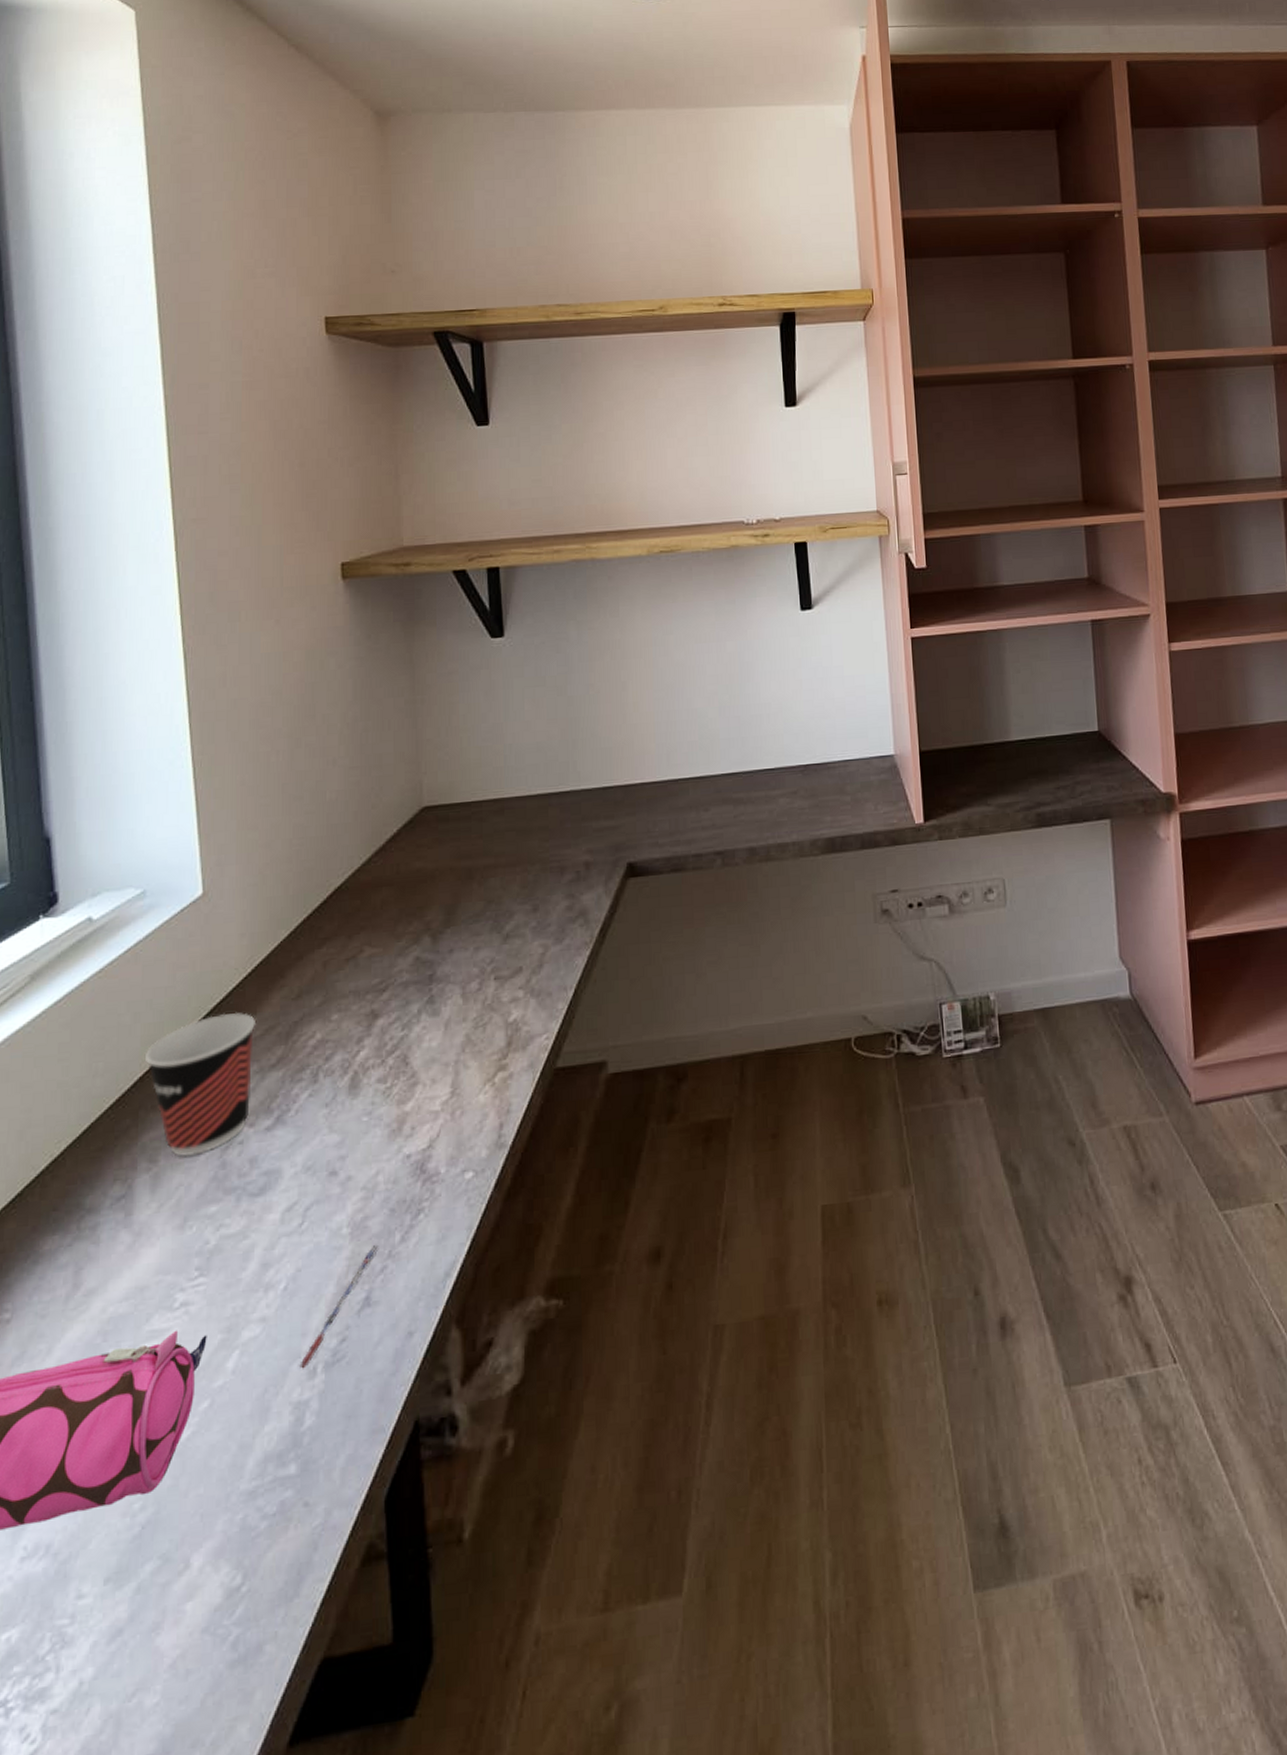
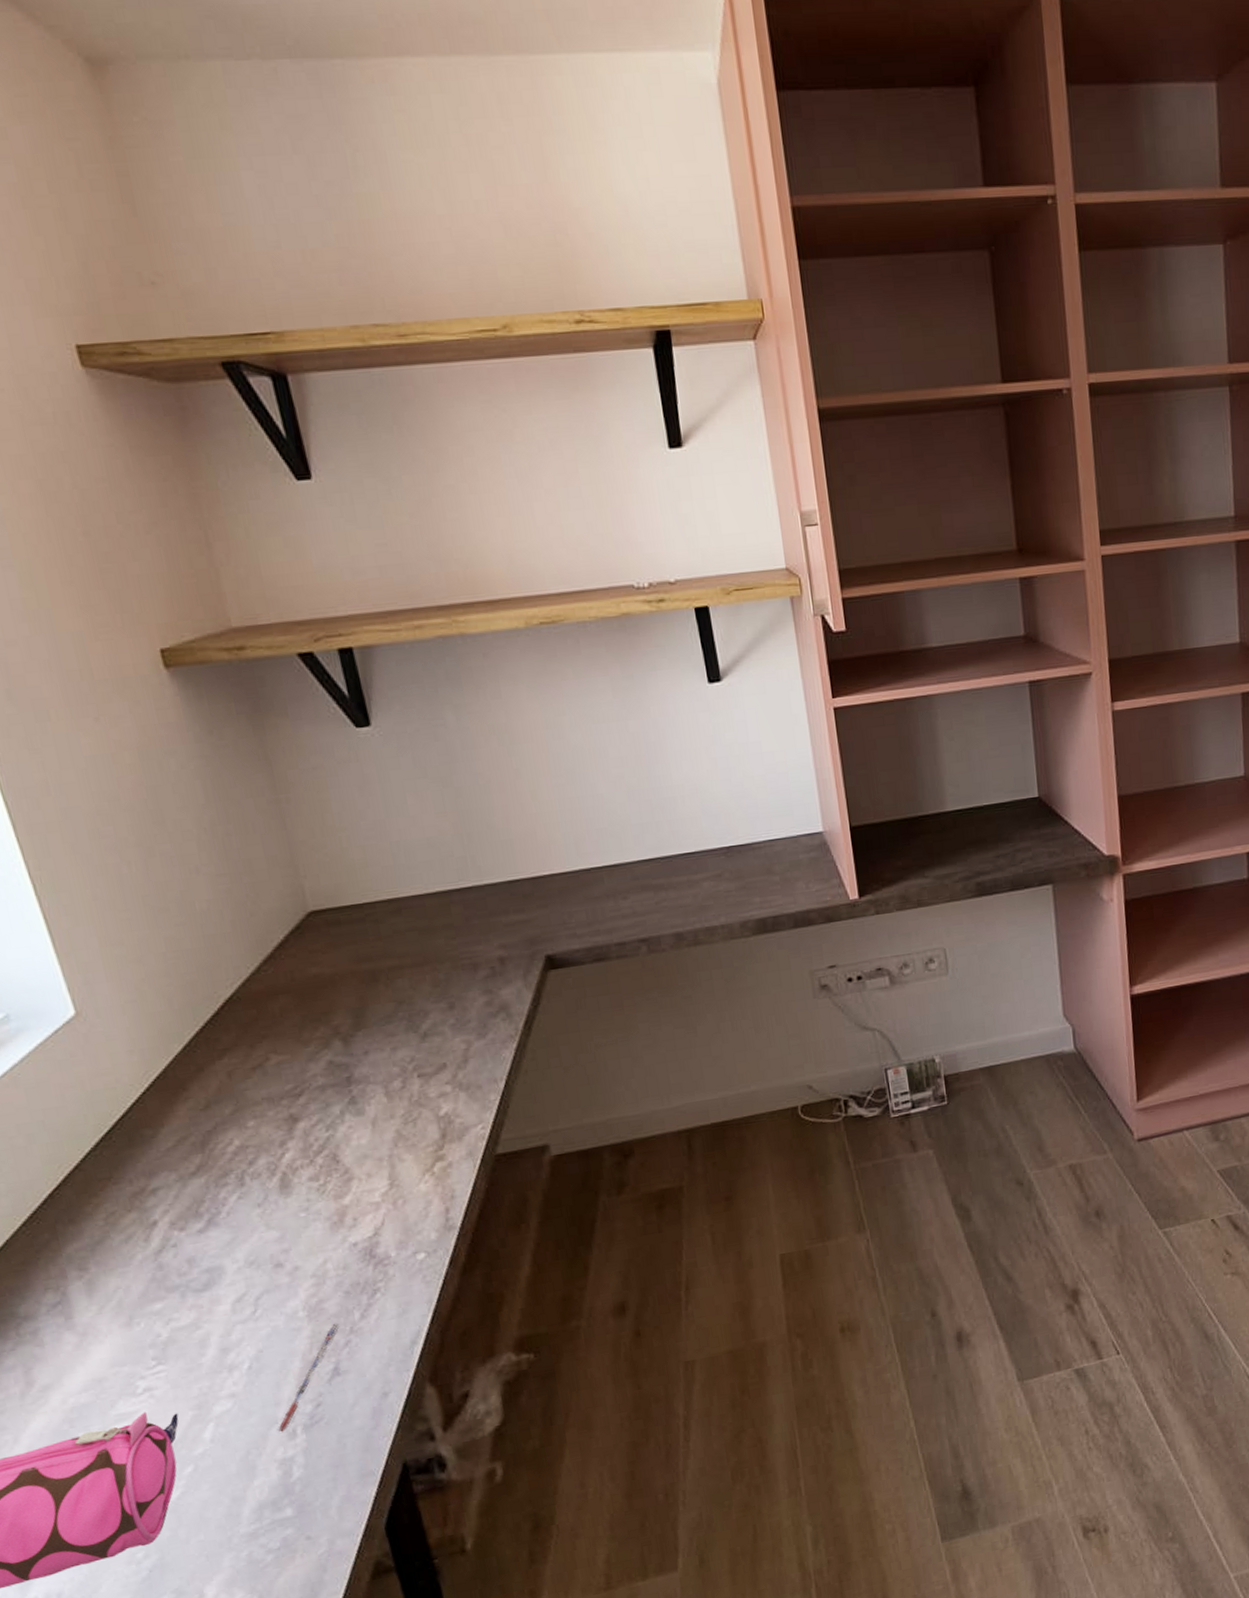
cup: present [144,1012,257,1157] -> none [49,1126,177,1263]

